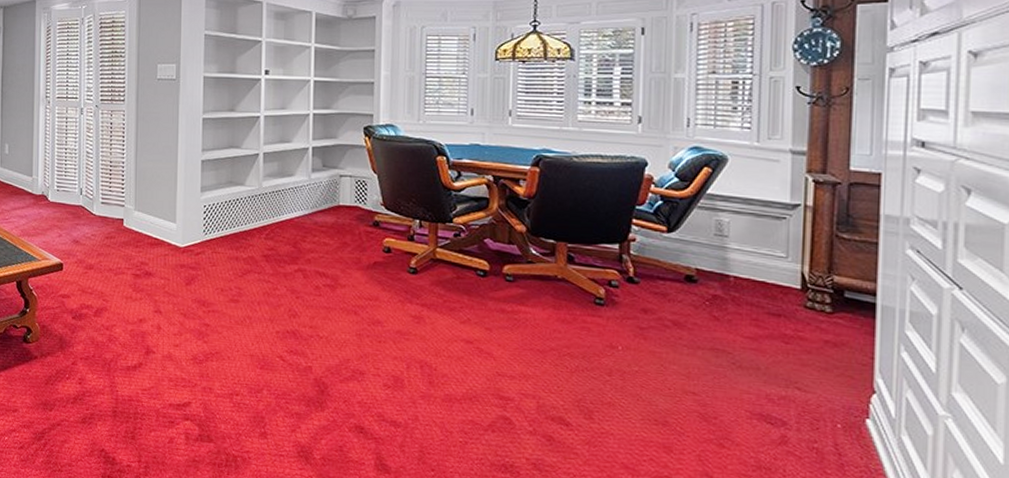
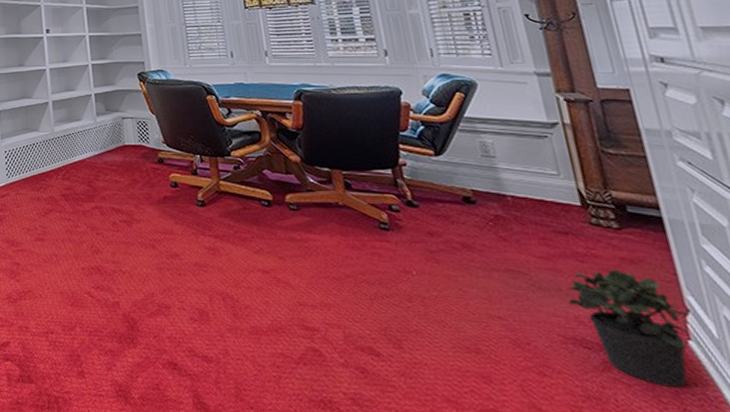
potted plant: none [764,351,876,461] -> present [569,269,691,388]

